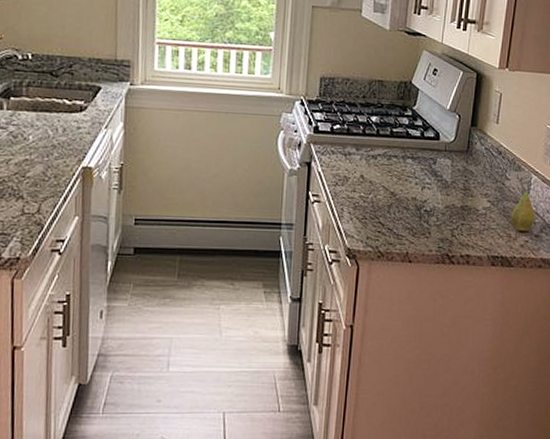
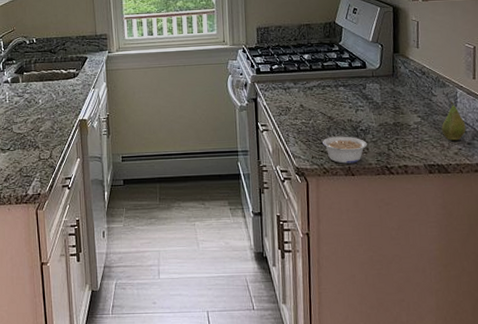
legume: none [381,215,430,248] -> present [322,136,367,164]

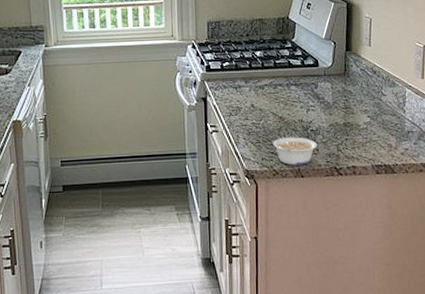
fruit: present [441,100,466,141] -> none [389,100,413,141]

